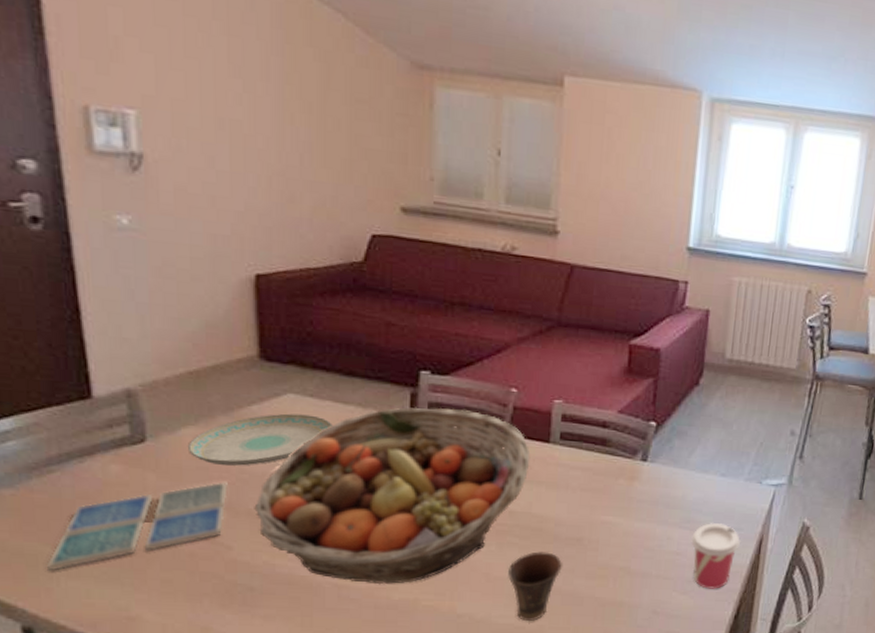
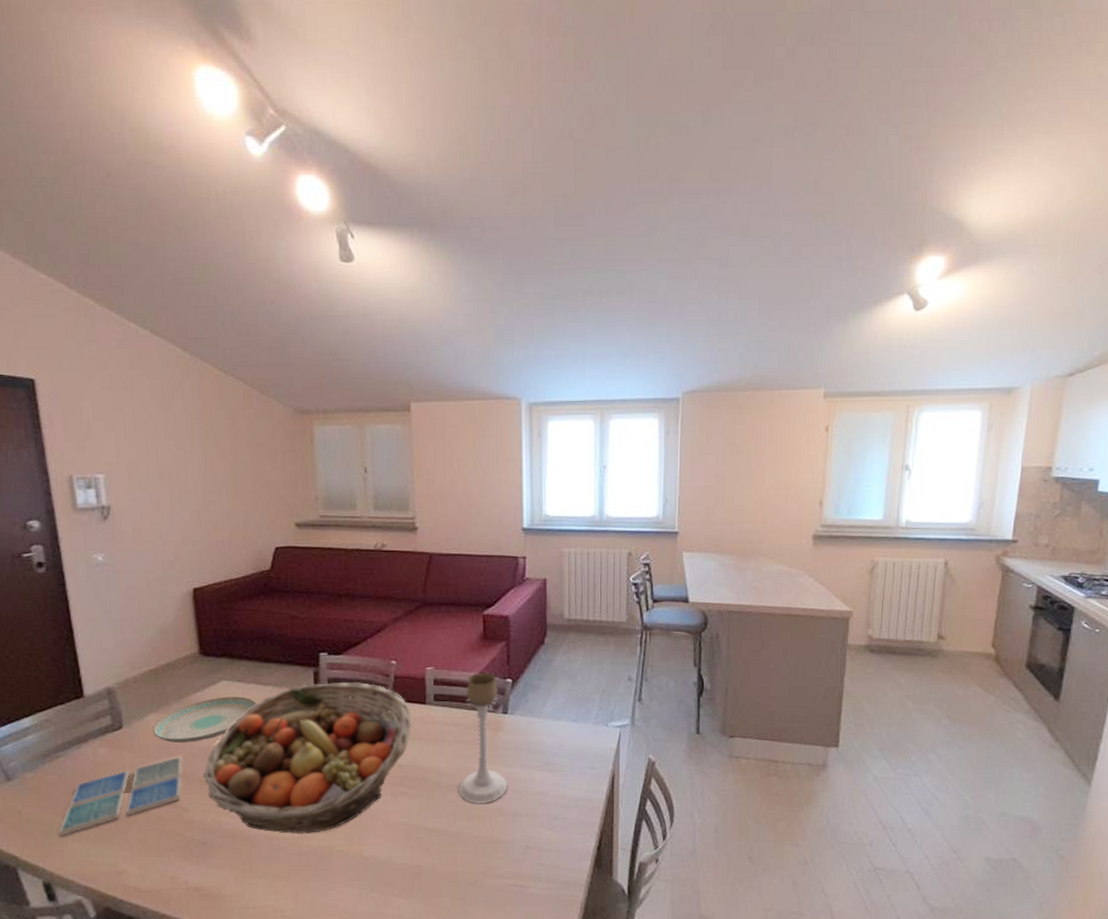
cup: present [508,551,563,621] -> none [402,798,447,860]
candle holder: none [580,411,639,561] -> present [459,672,508,804]
cup: present [691,522,741,589] -> none [552,763,596,824]

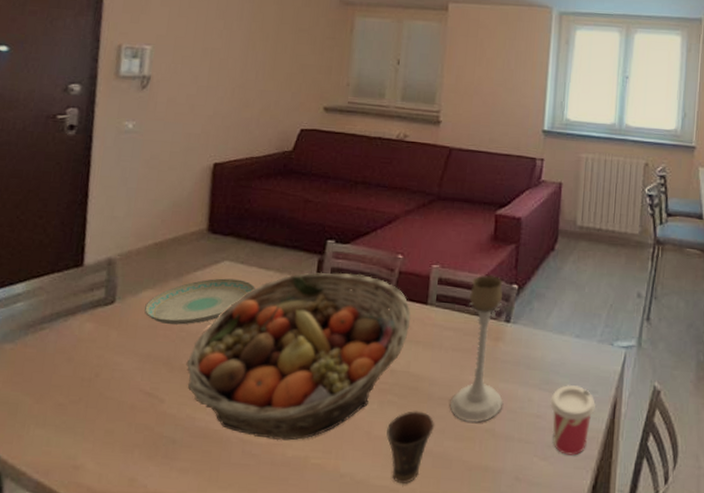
drink coaster: present [58,756,183,836] -> none [23,339,169,419]
cup: none [402,798,447,860] -> present [386,411,435,484]
cup: none [552,763,596,824] -> present [550,384,597,456]

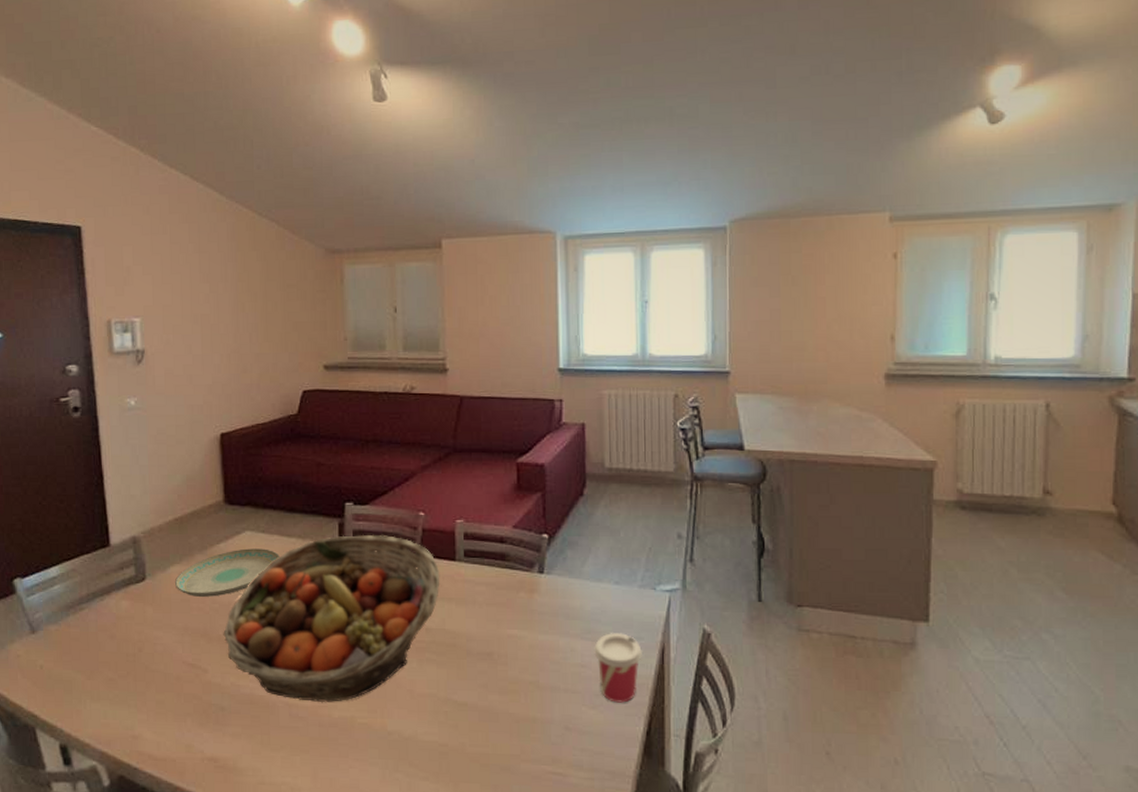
cup: present [386,411,435,484] -> none [429,667,477,738]
candle holder: present [450,274,503,423] -> none [491,526,544,675]

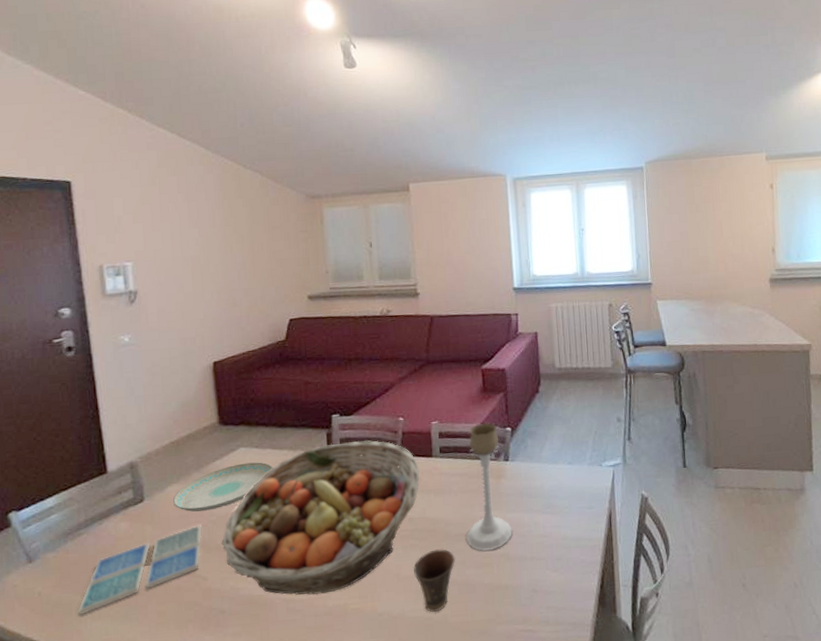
drink coaster: none [78,611,204,695] -> present [78,525,202,616]
cup: none [429,667,477,738] -> present [414,549,456,612]
candle holder: none [491,526,544,675] -> present [467,422,512,551]
cup: present [594,632,643,703] -> none [554,504,595,564]

